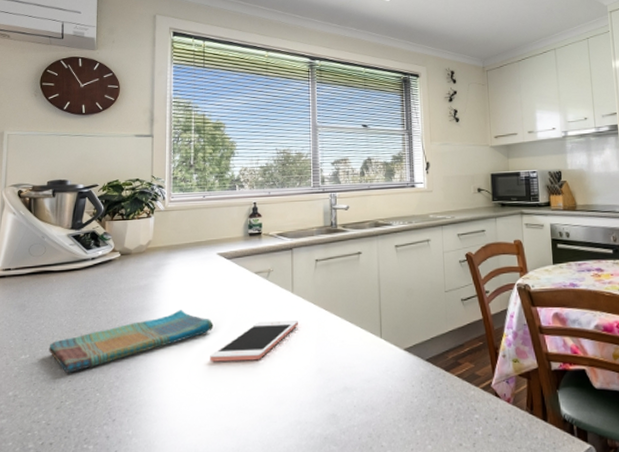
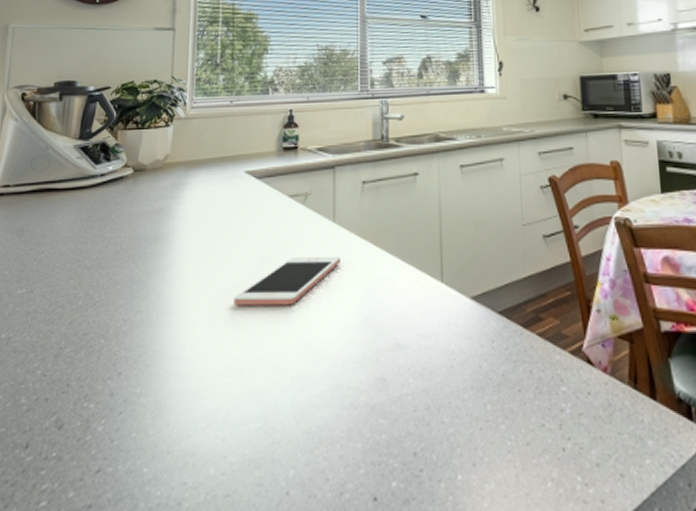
dish towel: present [48,310,214,373] -> none [48,240,239,313]

